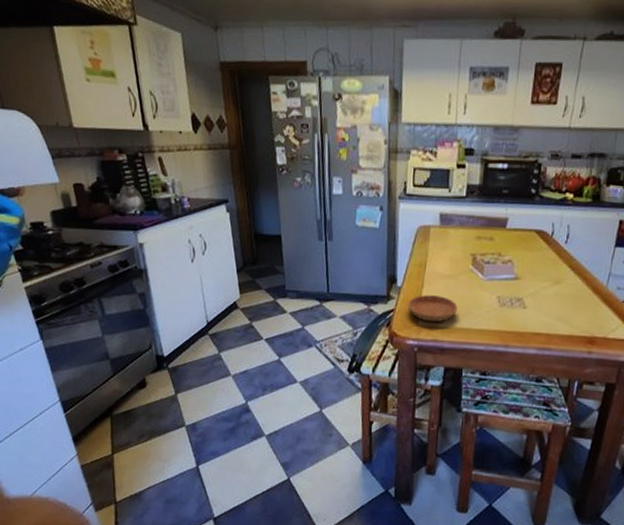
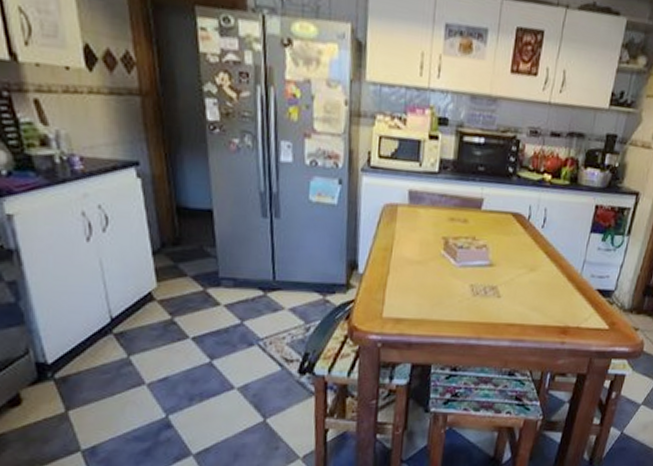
saucer: present [407,295,458,323] -> none [370,283,427,314]

